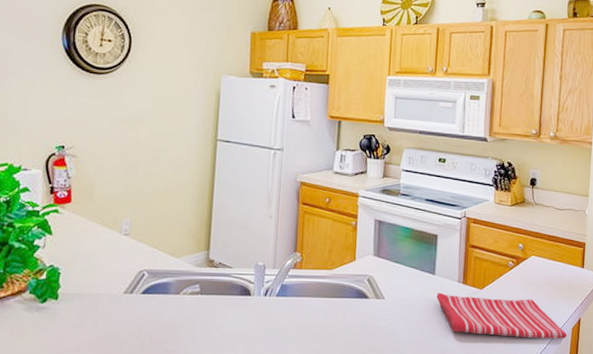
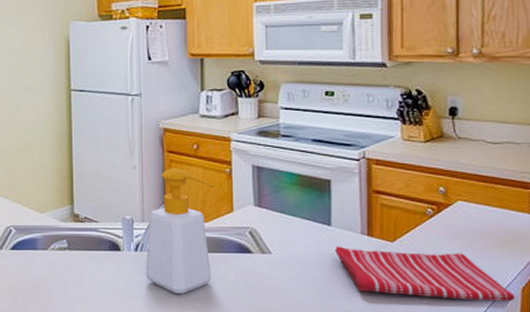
soap bottle: none [272,219,341,336] -> present [145,168,214,294]

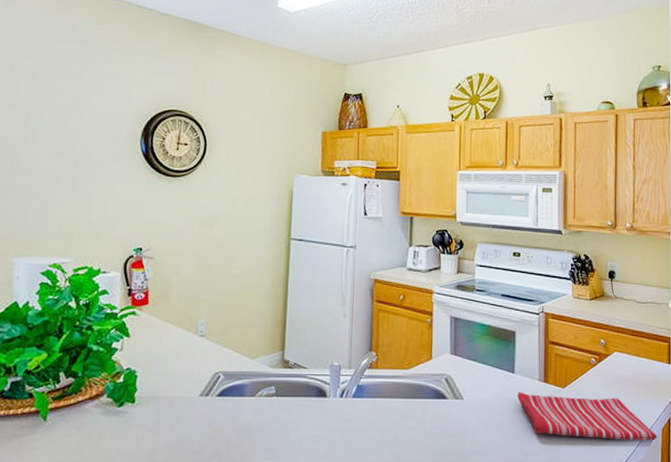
soap bottle: present [145,168,214,294] -> none [348,317,416,439]

